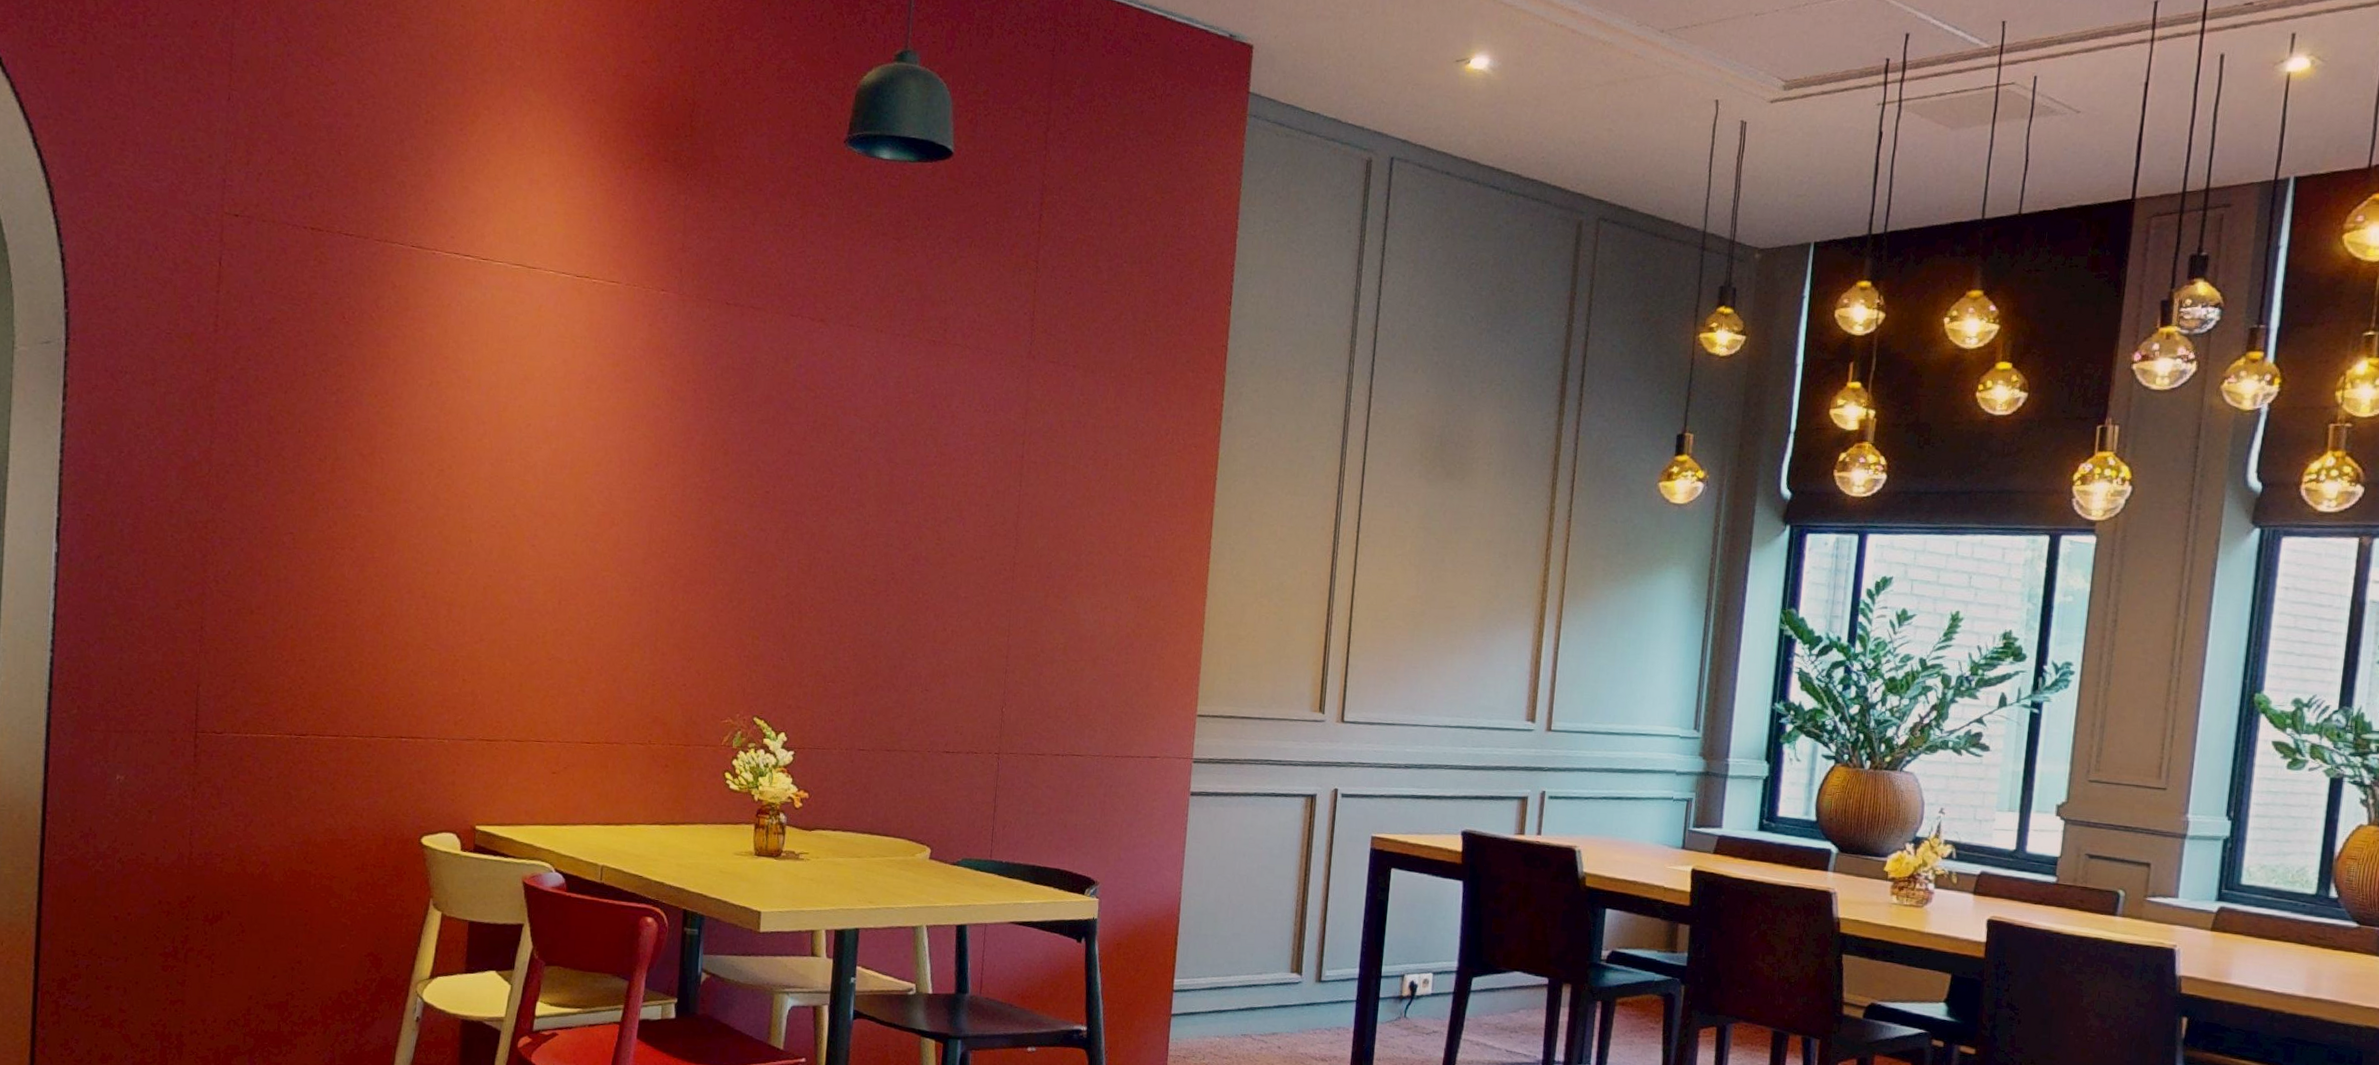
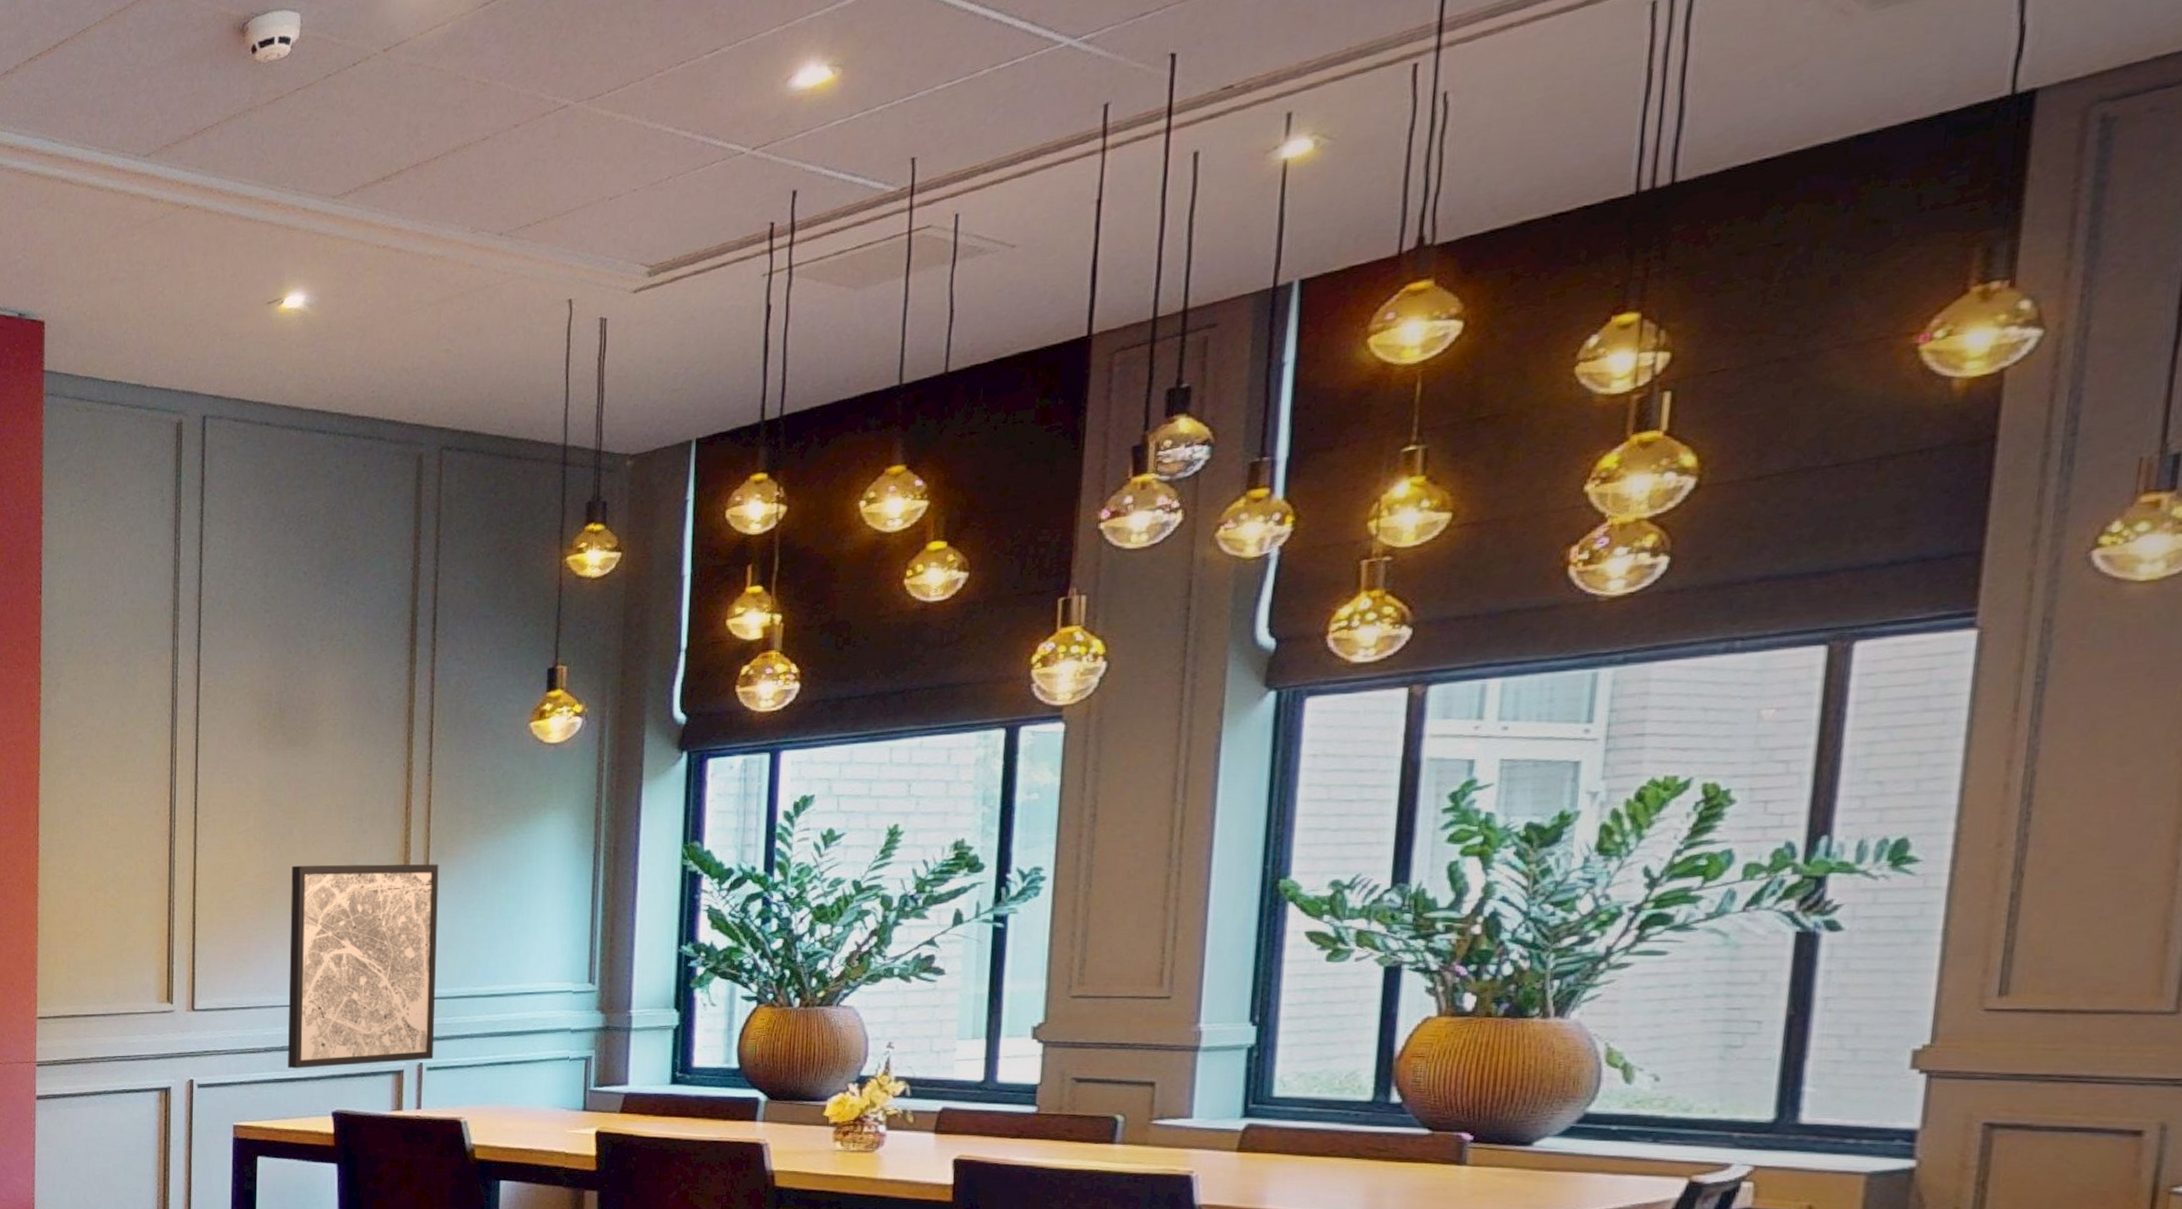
wall art: none [1425,592,1572,789] -> present [288,864,439,1069]

